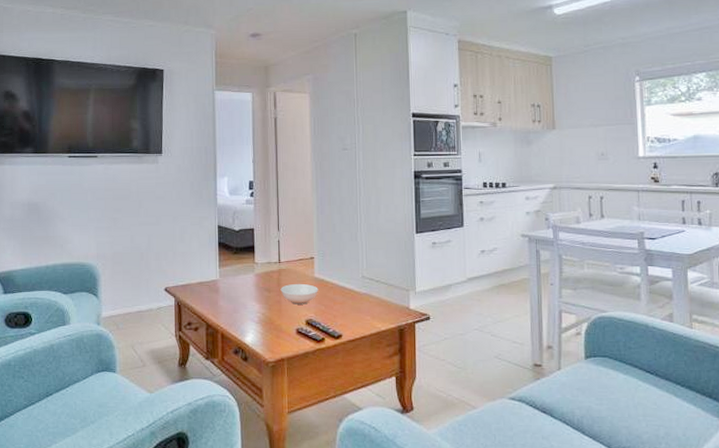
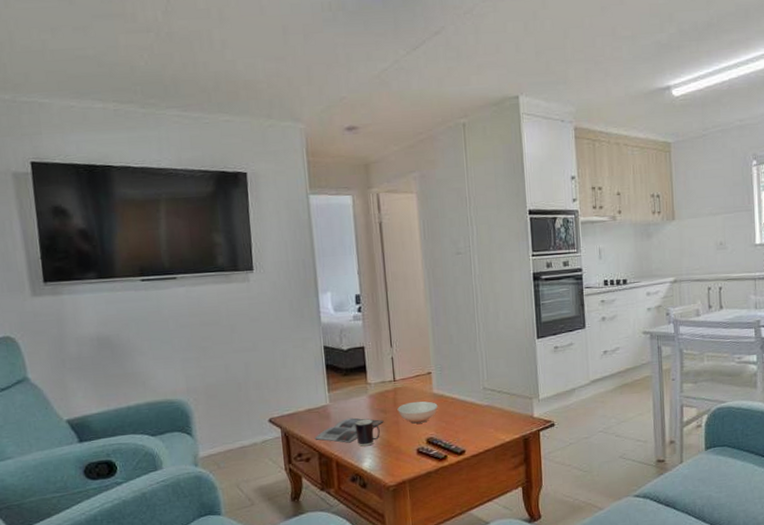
magazine: none [204,294,267,317] -> present [315,418,384,443]
mug: none [241,296,263,321] -> present [355,418,380,447]

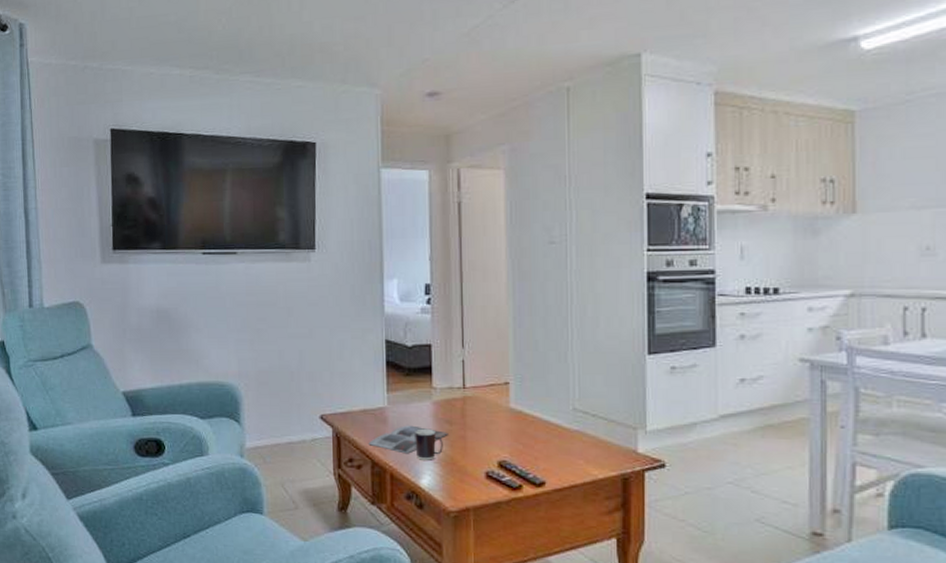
bowl: present [397,401,438,424] -> none [465,415,515,442]

